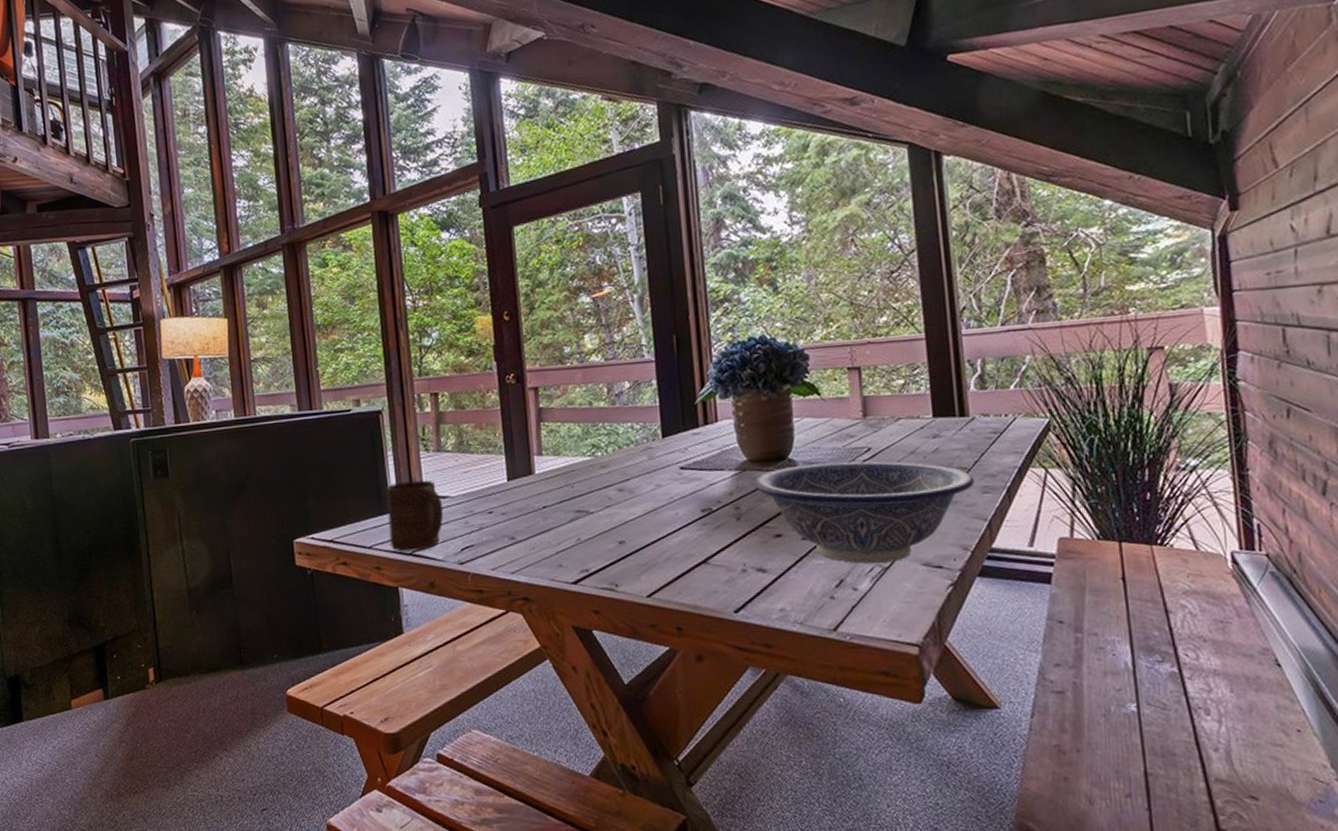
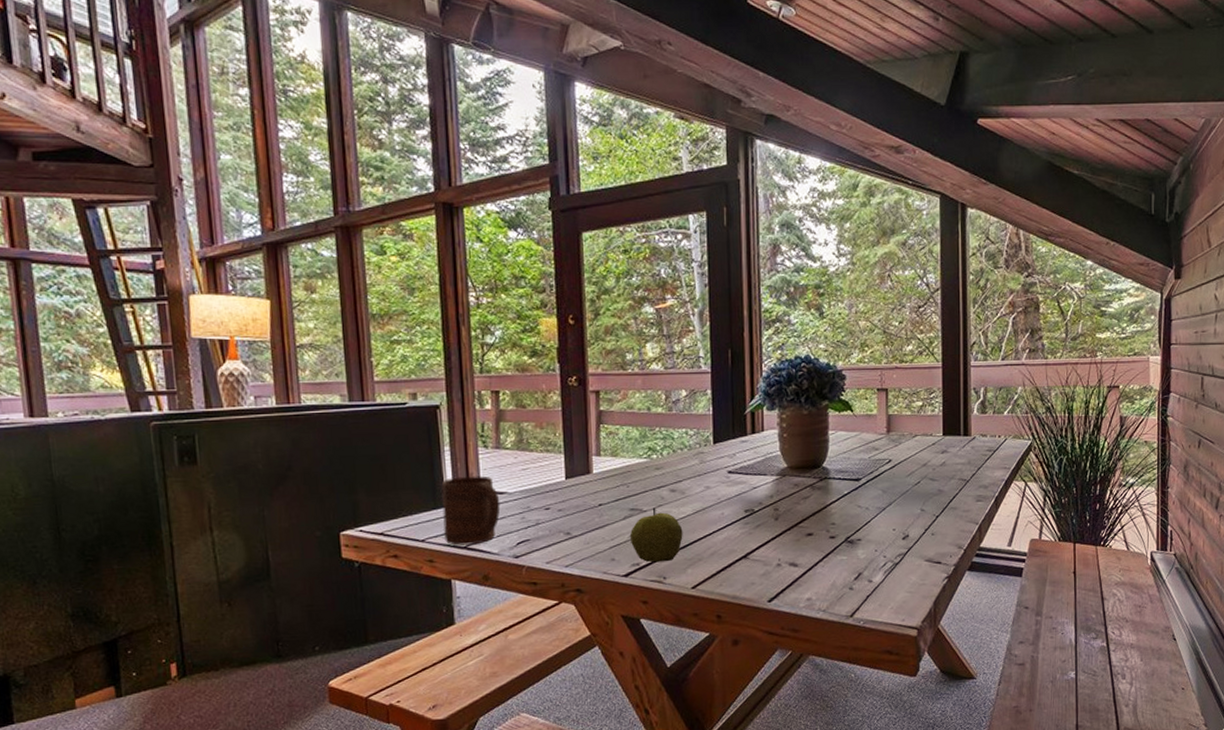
apple: none [576,509,635,569] -> present [629,507,683,563]
decorative bowl: present [753,461,974,564] -> none [791,471,971,560]

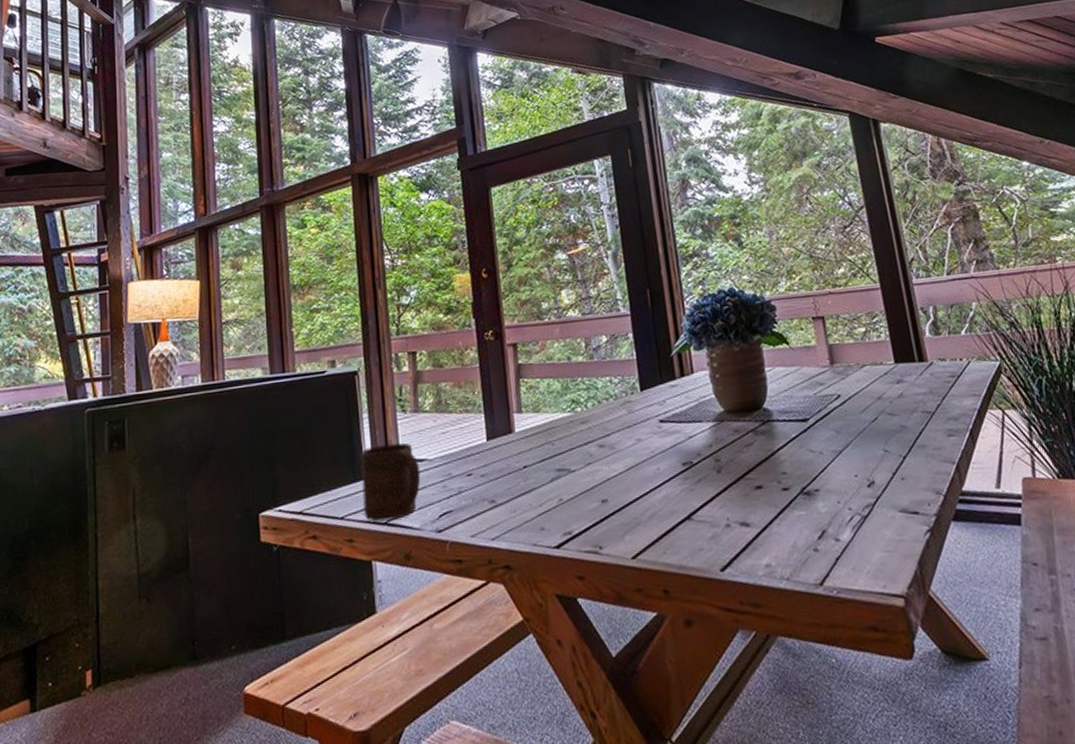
apple: present [629,507,683,563] -> none [558,466,617,530]

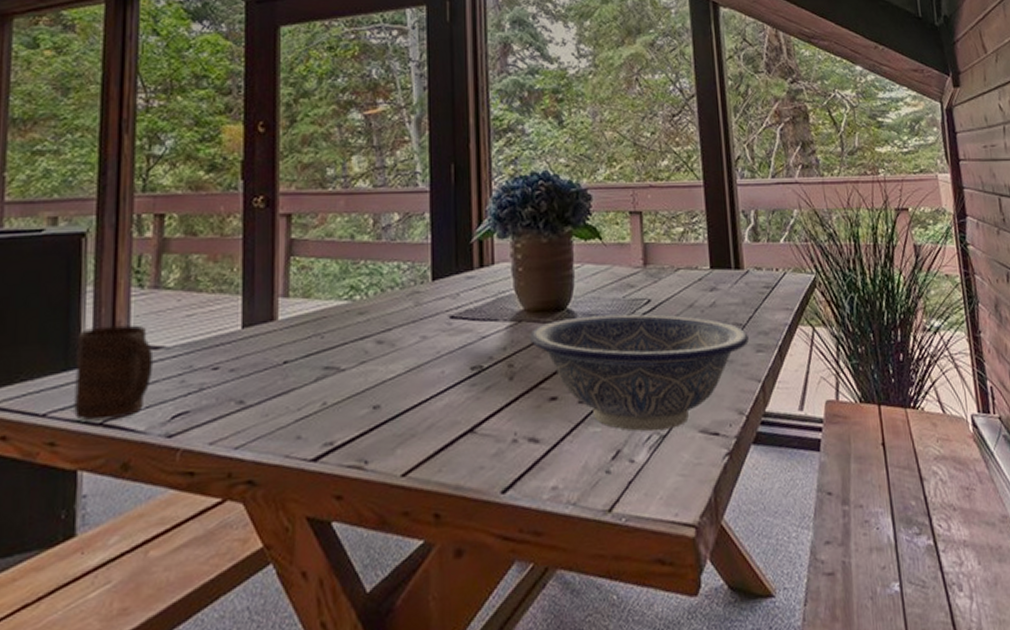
decorative bowl: none [731,407,939,513] -> present [529,314,749,432]

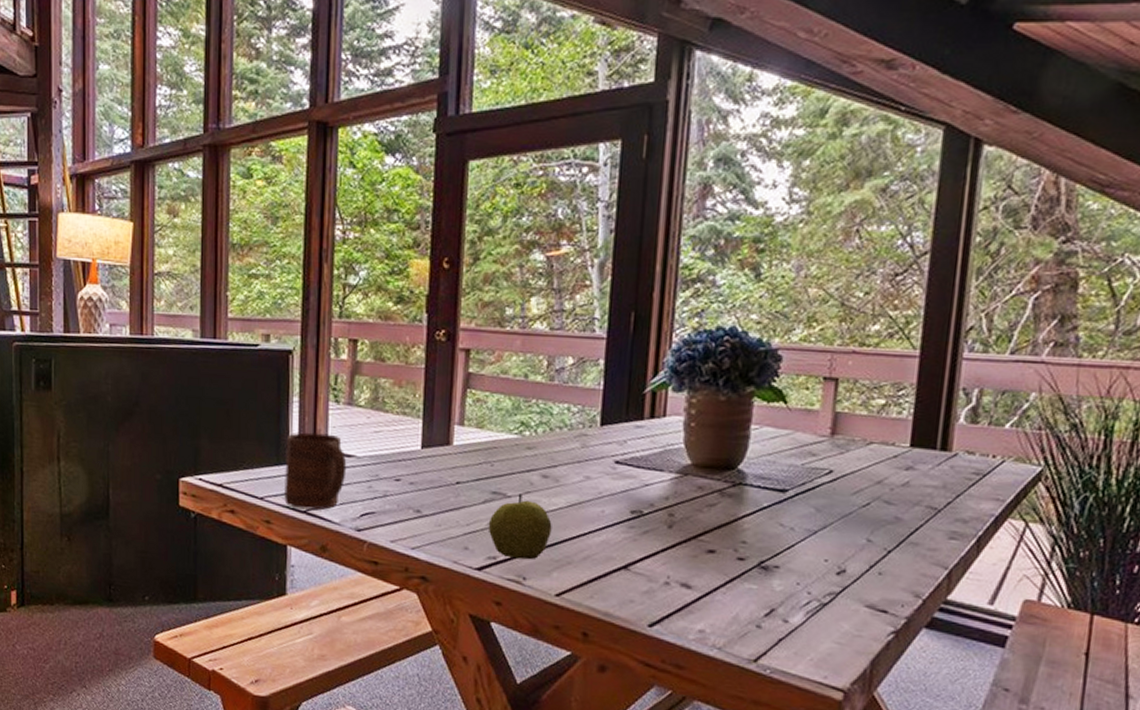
apple: none [322,365,392,441] -> present [488,494,552,560]
decorative bowl: present [529,314,749,432] -> none [693,478,943,599]

